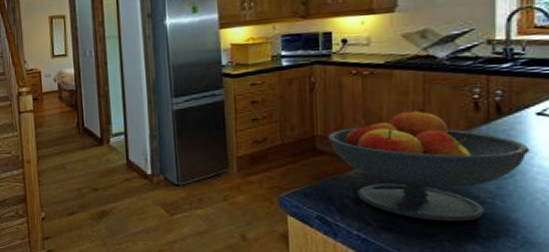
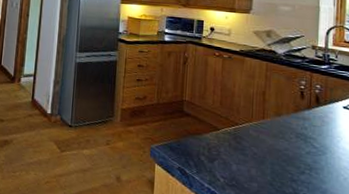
fruit bowl: present [328,109,530,222] -> none [193,90,338,187]

